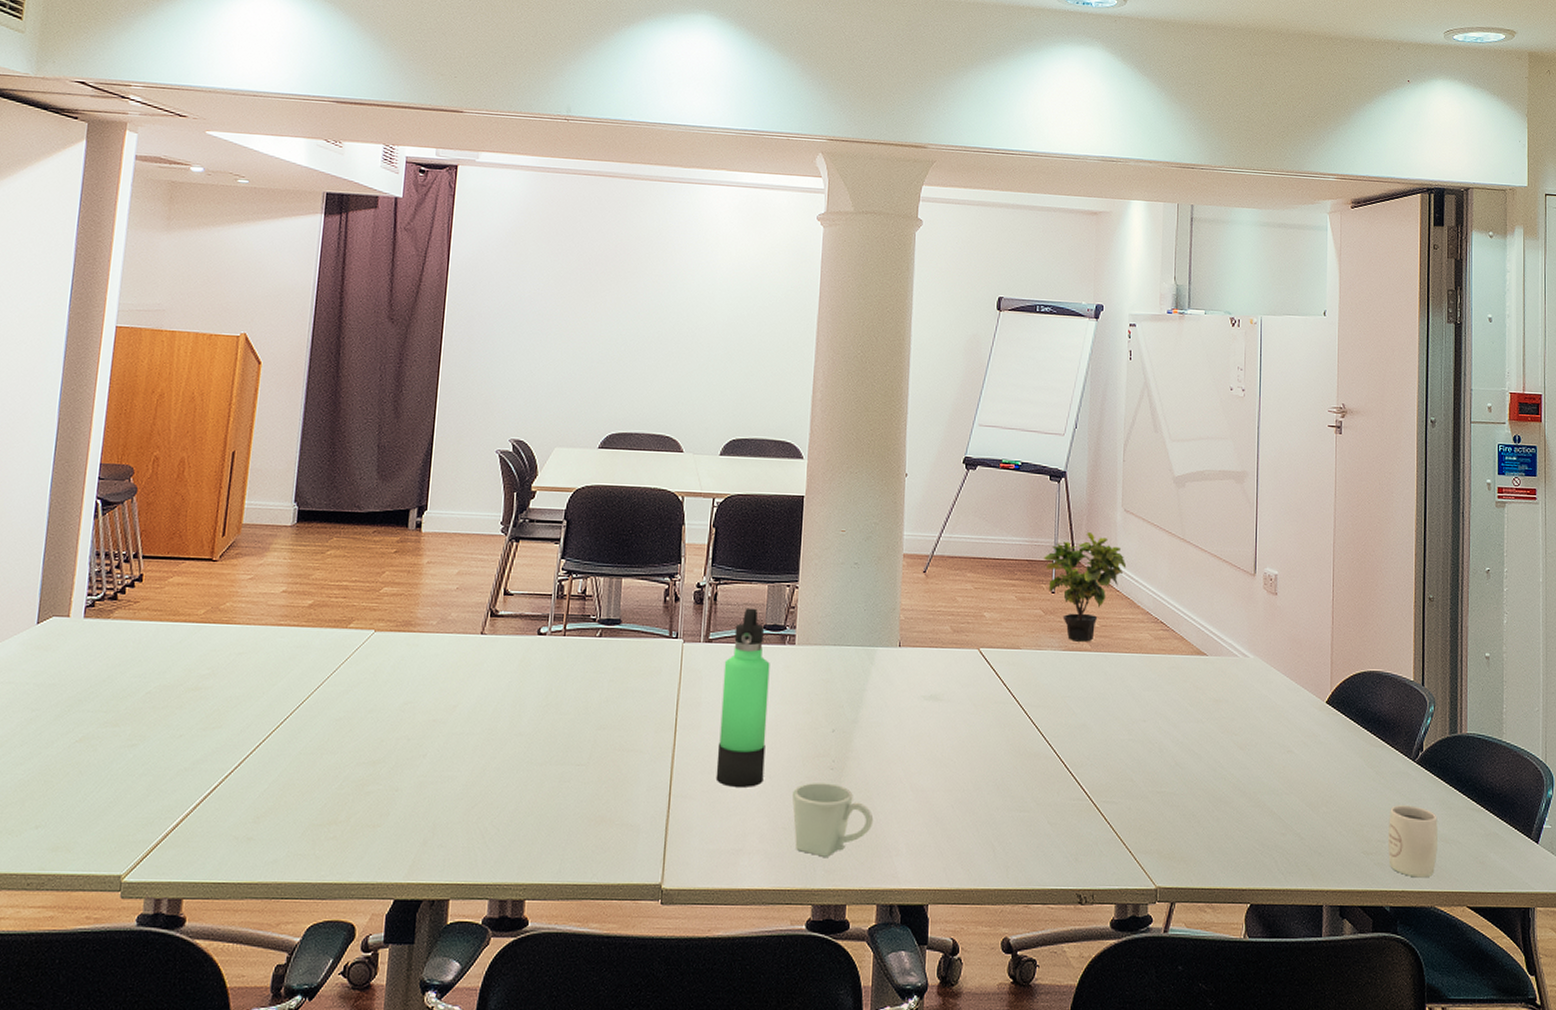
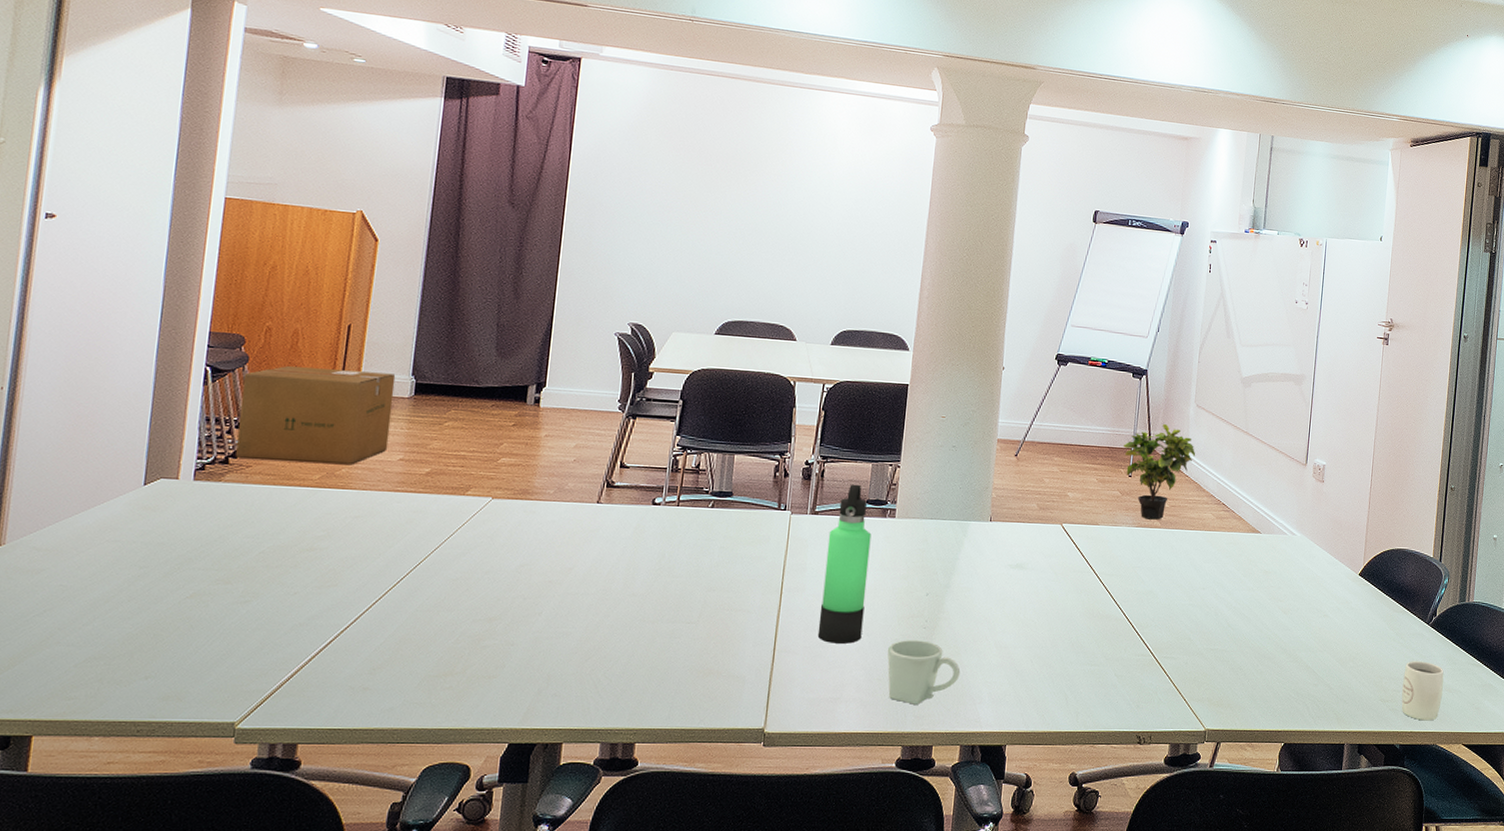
box: none [124,496,279,599] -> present [236,366,396,465]

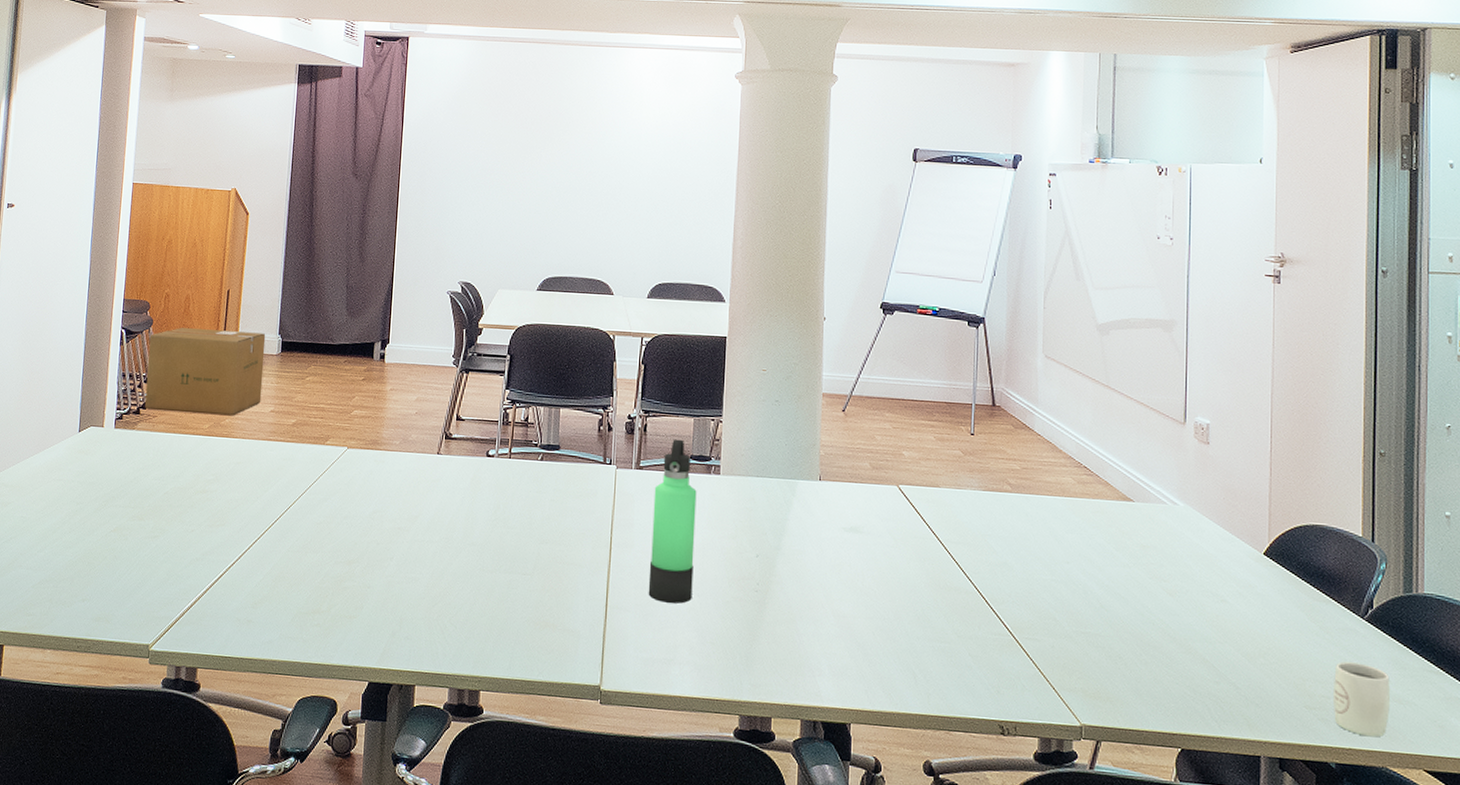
mug: present [887,640,961,704] -> none [719,603,797,672]
potted plant: present [1123,423,1196,520] -> none [963,376,1048,483]

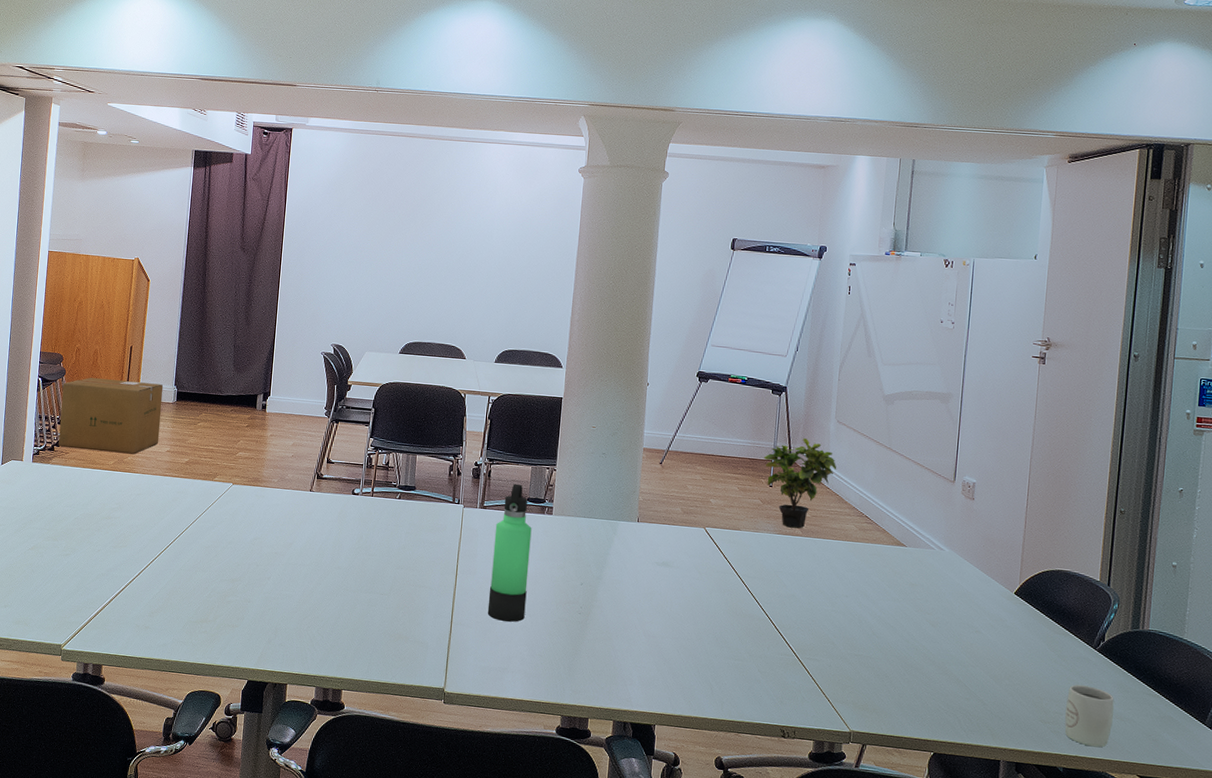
potted plant: none [963,376,1048,483] -> present [764,437,837,529]

